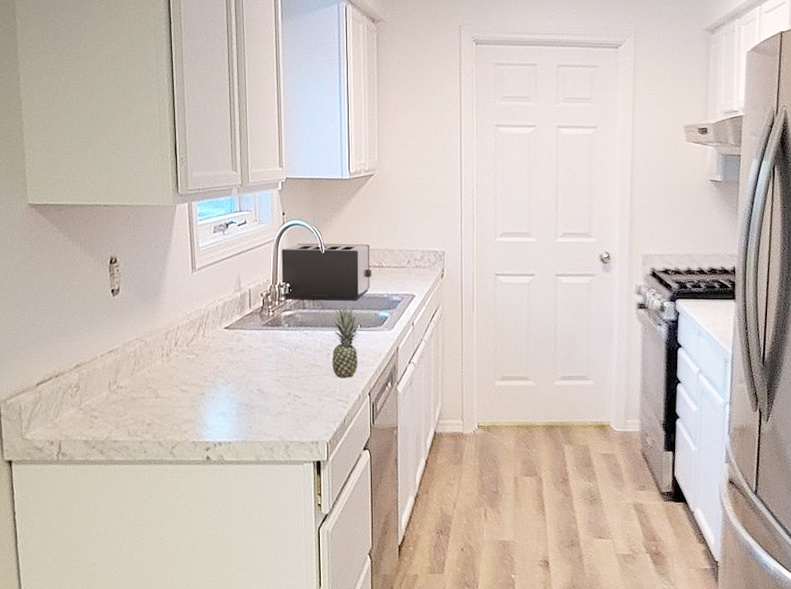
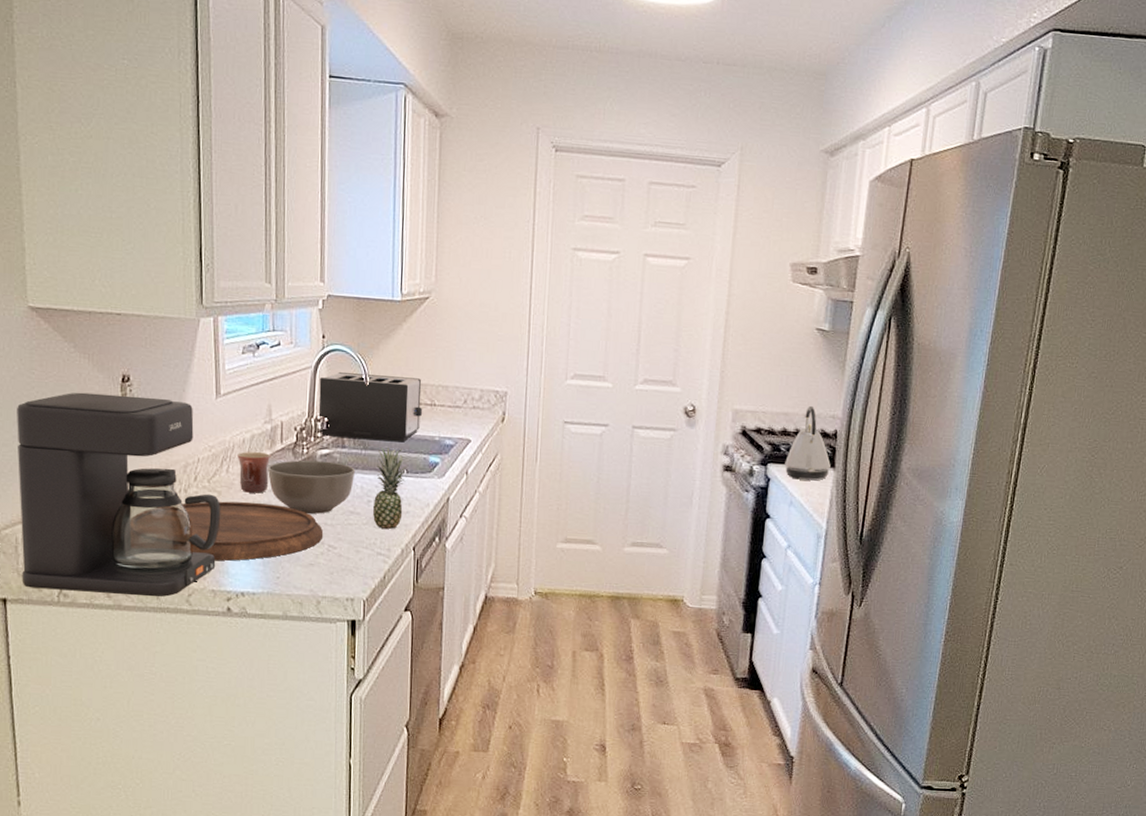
coffee maker: none [19,275,199,451] -> present [17,392,221,598]
cutting board: none [165,362,288,416] -> present [182,501,323,561]
mug: none [212,318,241,353] -> present [237,452,271,493]
bowl: none [238,321,316,368] -> present [267,460,356,514]
kettle: none [691,246,732,312] -> present [785,405,831,481]

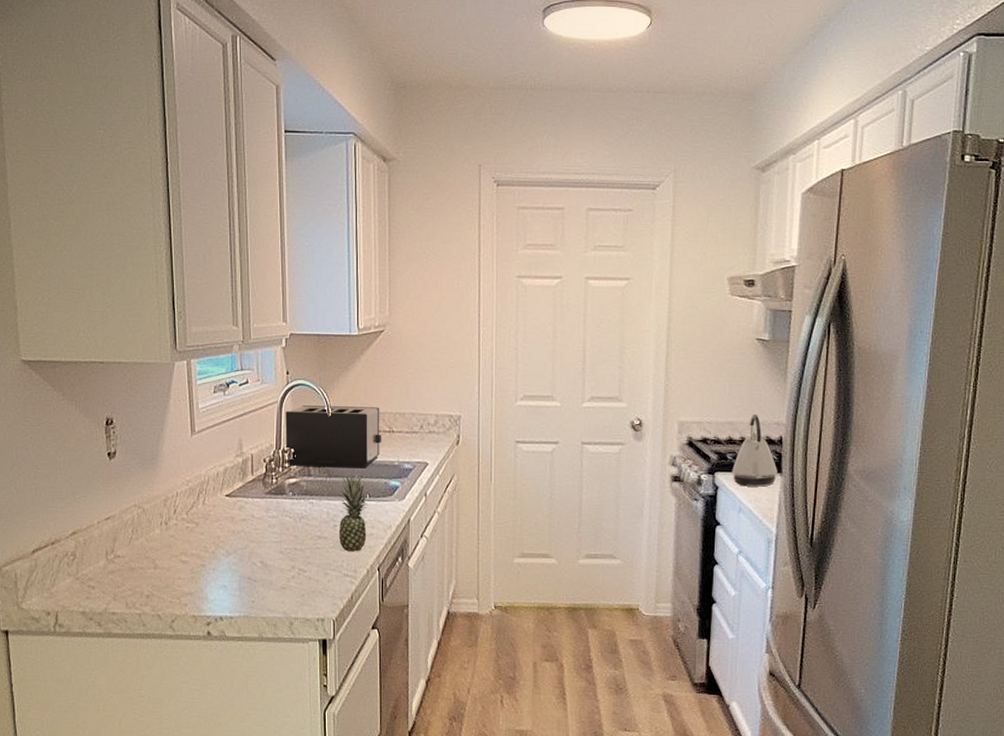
coffee maker: present [17,392,221,598] -> none [13,436,199,624]
cutting board: present [182,501,323,561] -> none [164,531,293,588]
mug: present [237,452,271,493] -> none [212,484,243,523]
bowl: present [267,460,356,514] -> none [240,489,322,540]

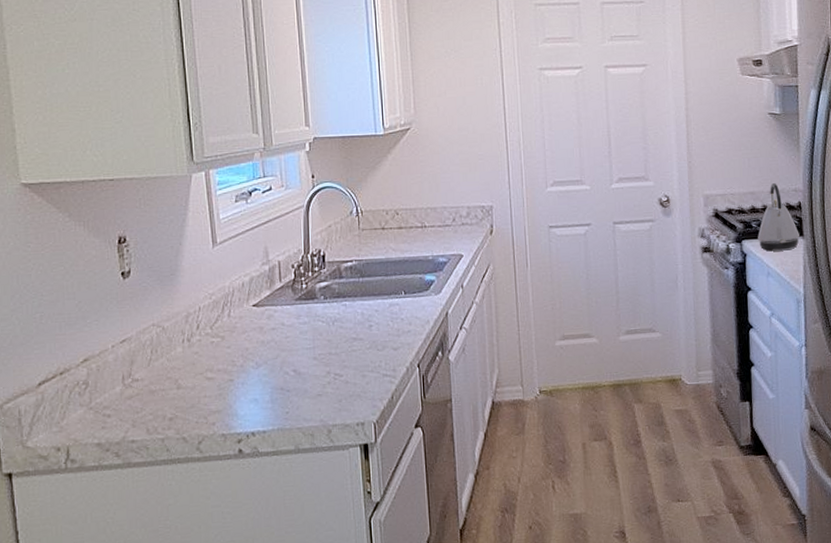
toaster: present [285,405,382,469] -> none [312,204,415,269]
fruit: present [338,474,368,551] -> none [374,272,404,350]

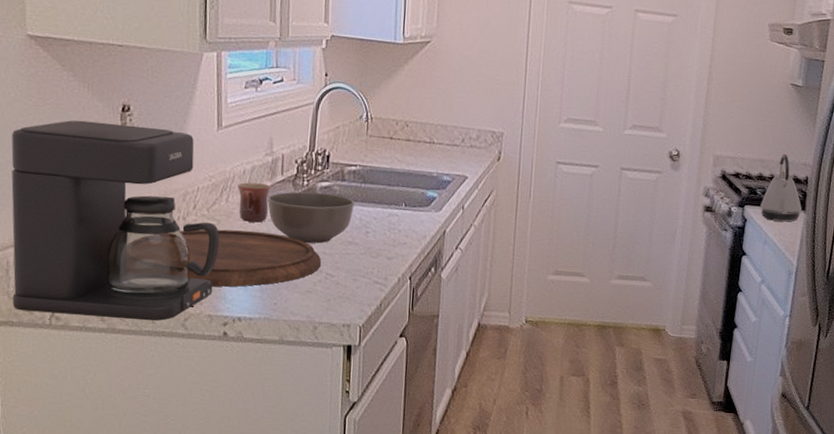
coffee maker: none [14,254,226,459] -> present [11,120,220,322]
cutting board: none [186,341,328,405] -> present [181,229,321,287]
mug: none [238,293,271,334] -> present [237,182,271,223]
bowl: none [268,293,355,346] -> present [267,191,355,244]

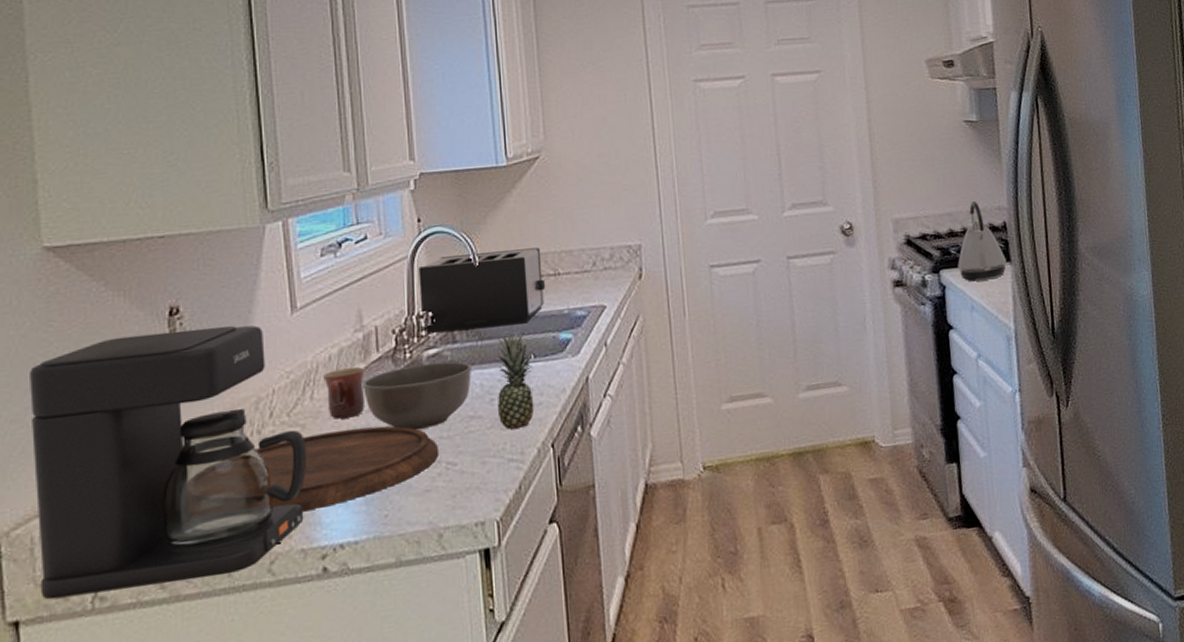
toaster: none [319,109,422,177] -> present [418,247,546,333]
fruit: none [370,181,404,259] -> present [496,331,535,429]

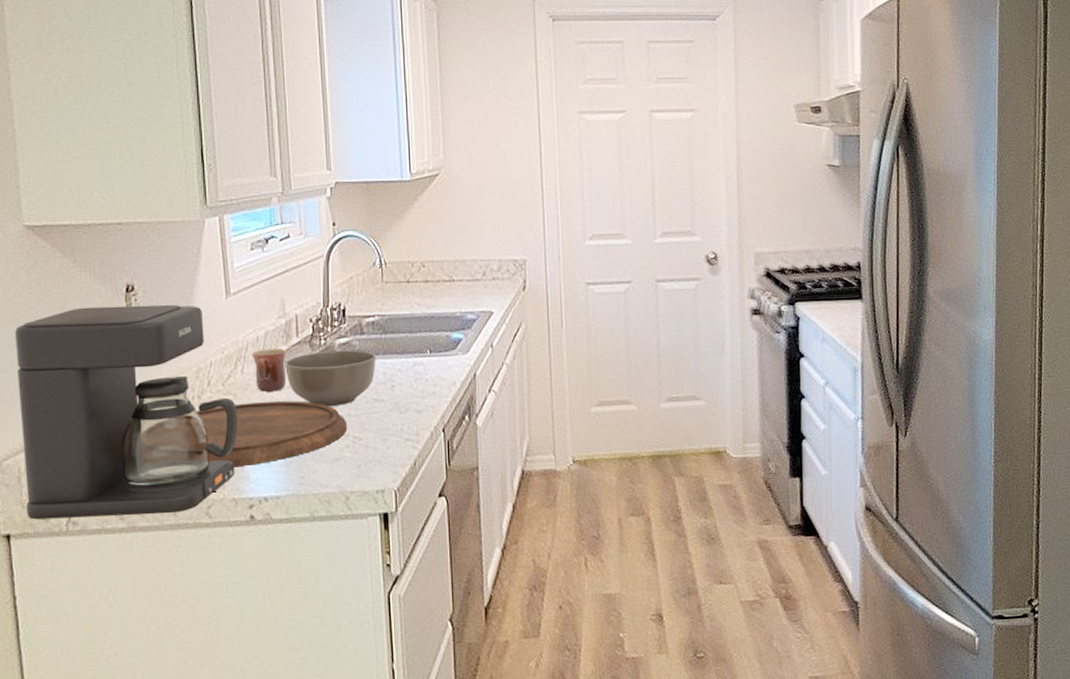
toaster: present [418,247,546,333] -> none [333,255,442,324]
fruit: present [496,331,535,429] -> none [397,329,429,413]
kettle: present [957,200,1006,282] -> none [812,240,858,315]

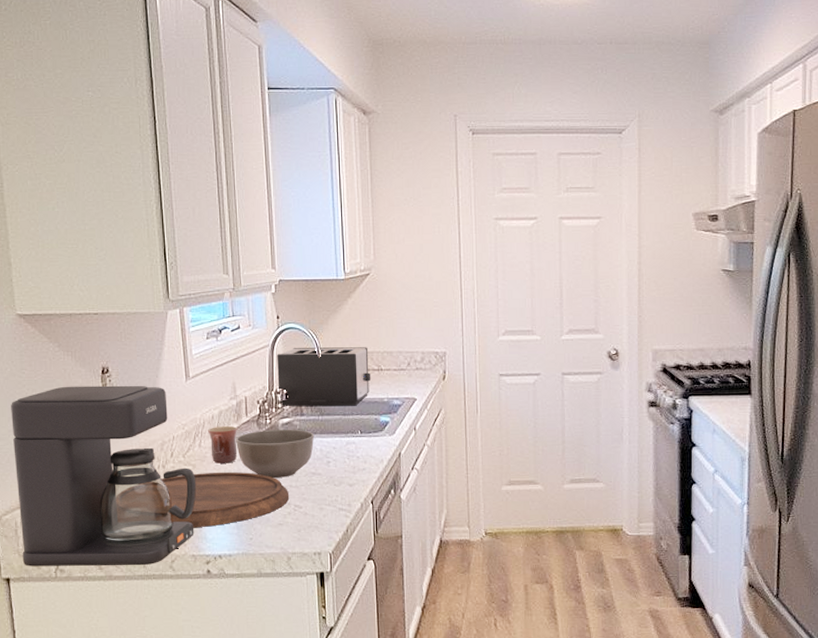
toaster: none [333,255,442,324] -> present [277,347,371,407]

